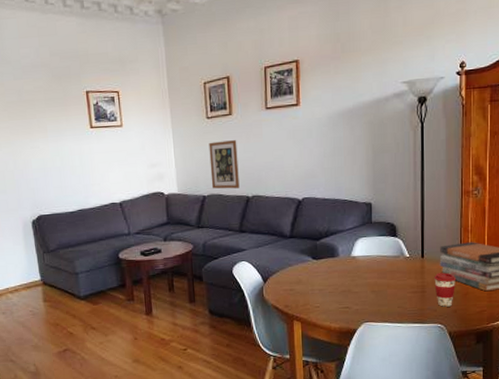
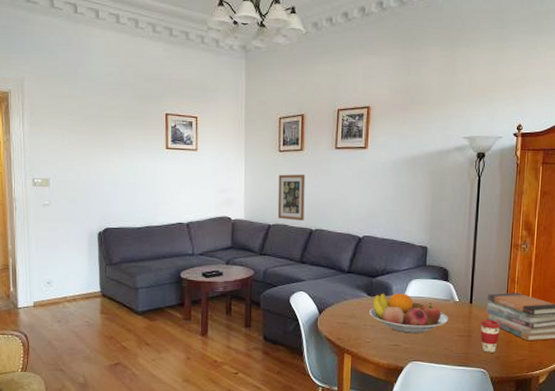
fruit bowl: none [316,254,401,295] -> present [369,293,449,334]

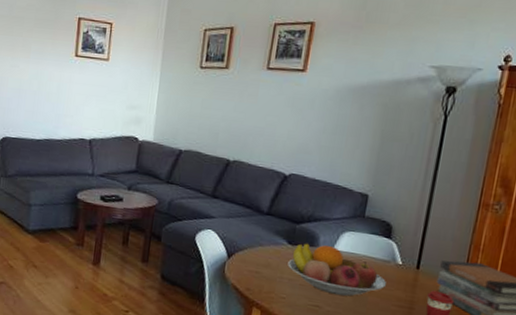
wall art: present [277,174,306,221] -> none [190,94,228,149]

